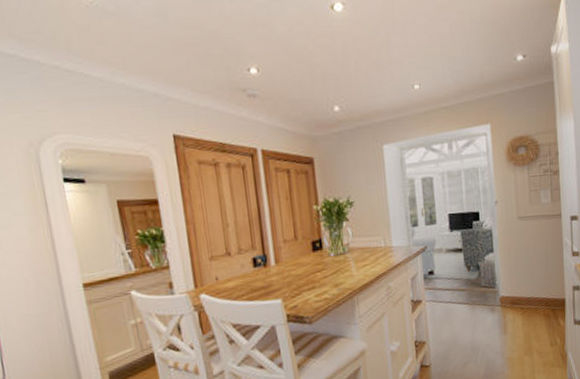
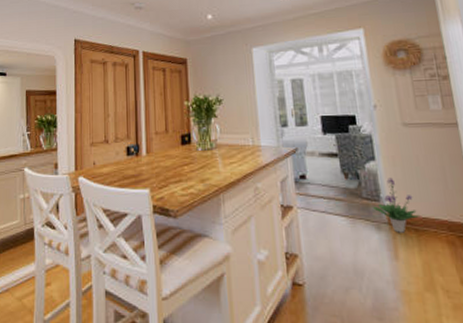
potted plant: none [490,266,526,313] -> present [373,177,420,233]

